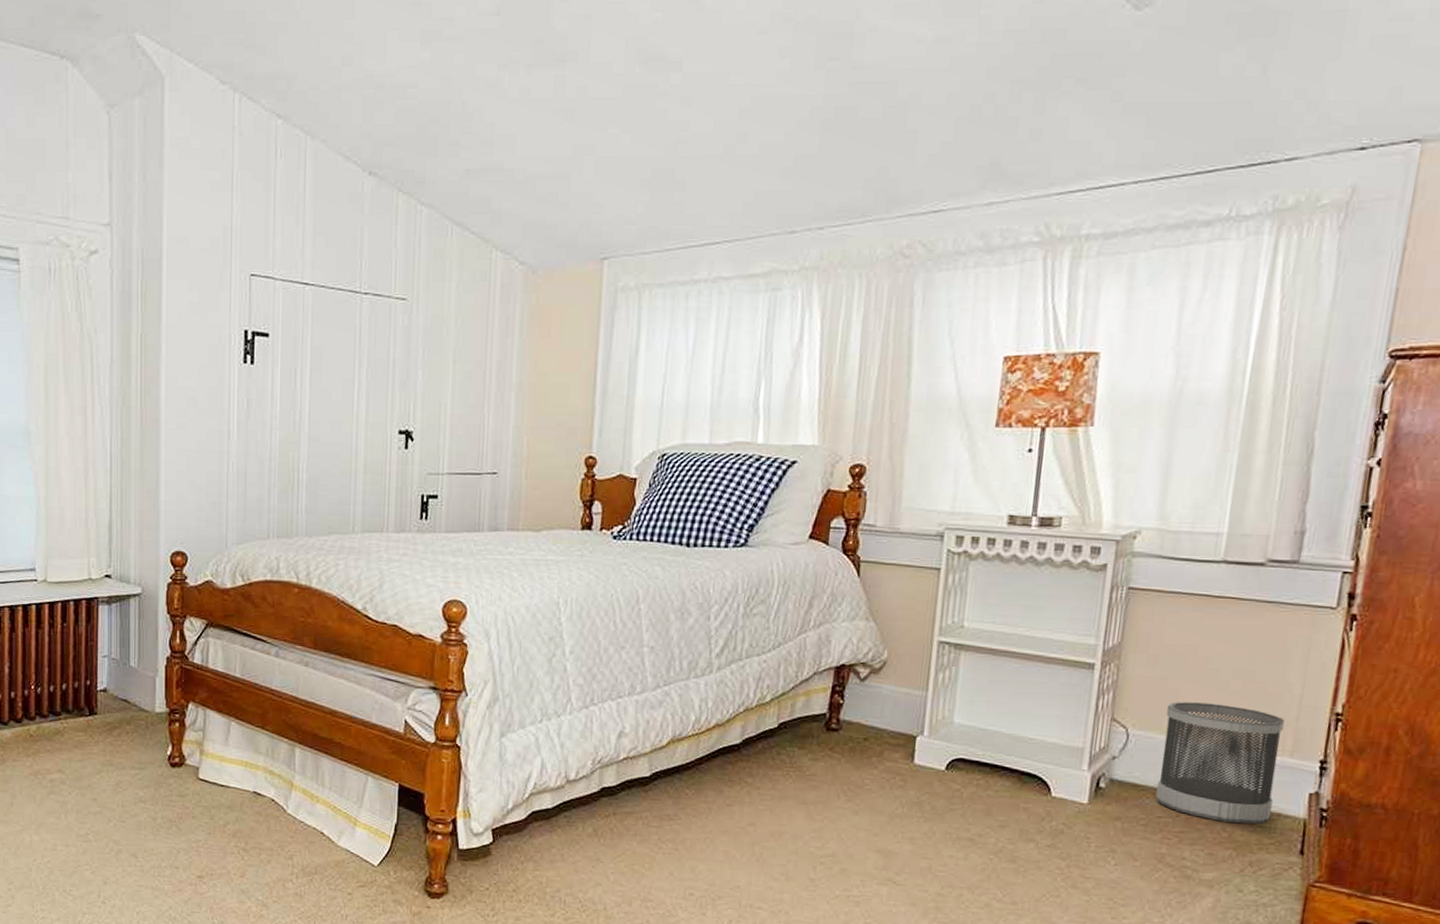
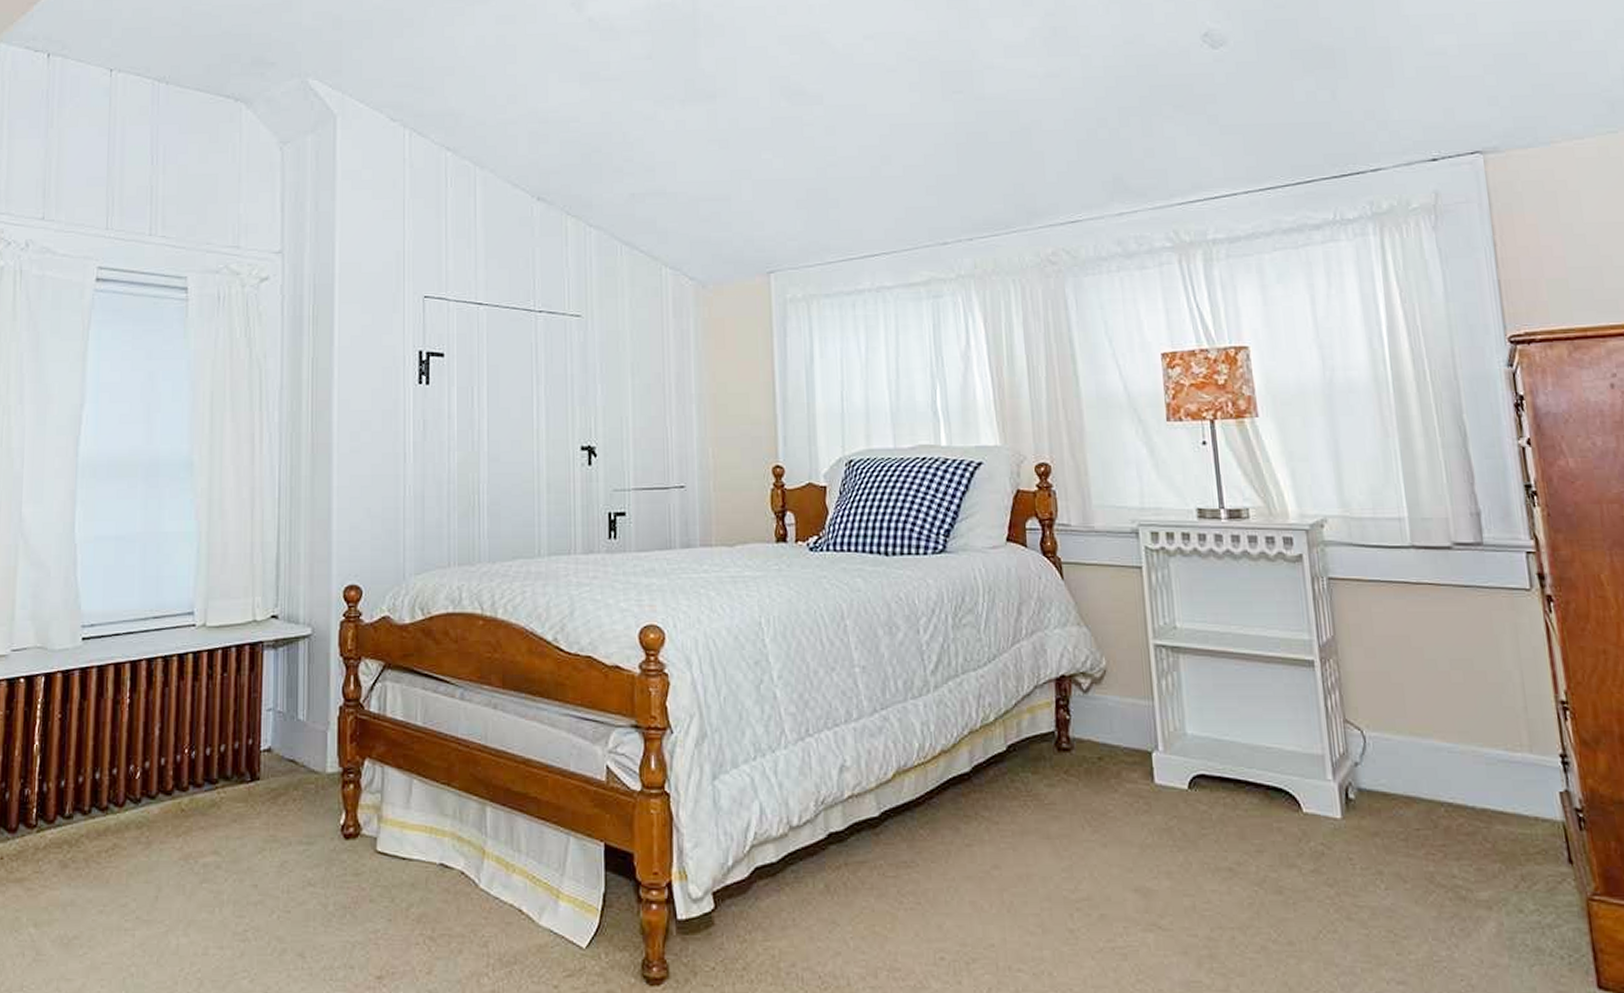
wastebasket: present [1155,702,1285,825] -> none [1395,697,1529,832]

